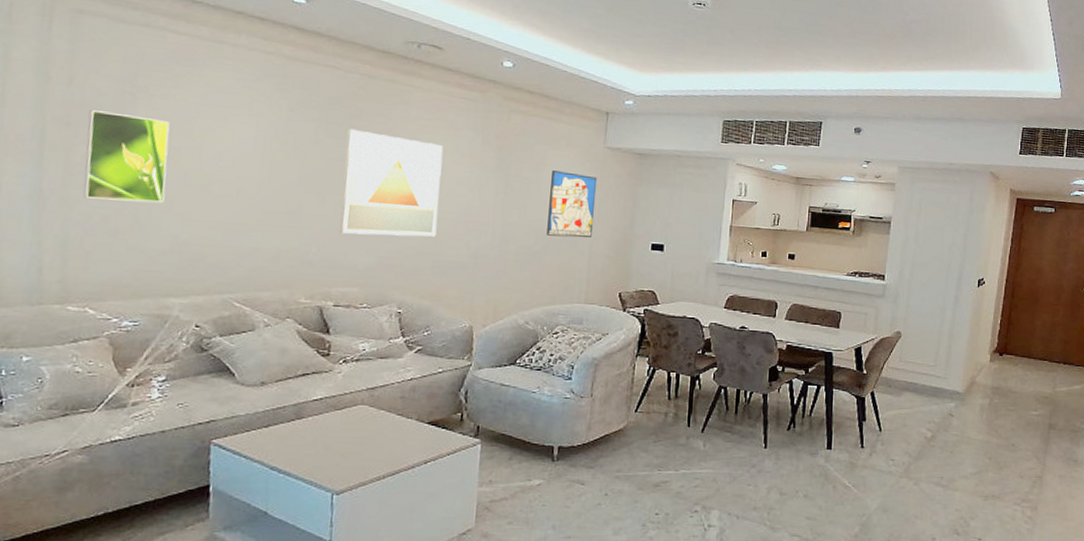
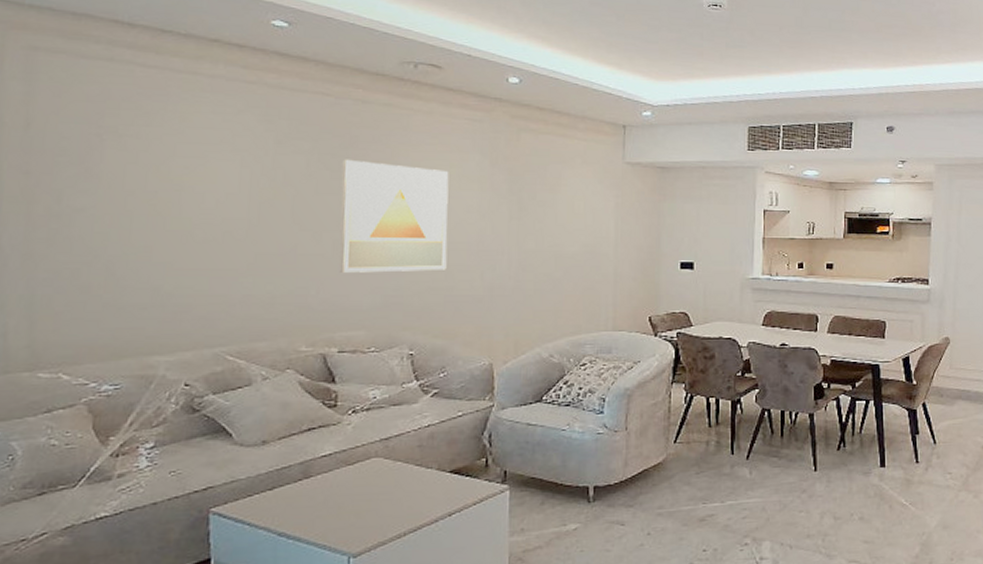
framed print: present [83,110,170,204] -> none [49,156,144,253]
wall art: present [547,171,598,238] -> none [567,191,618,261]

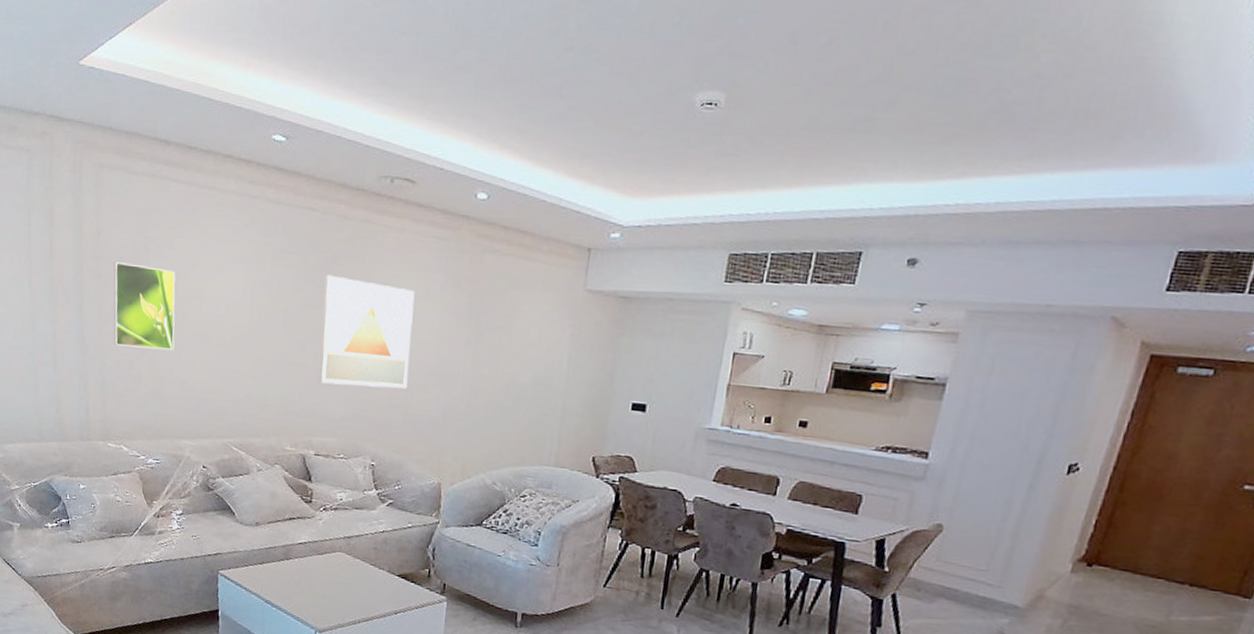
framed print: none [49,156,144,253] -> present [113,262,176,351]

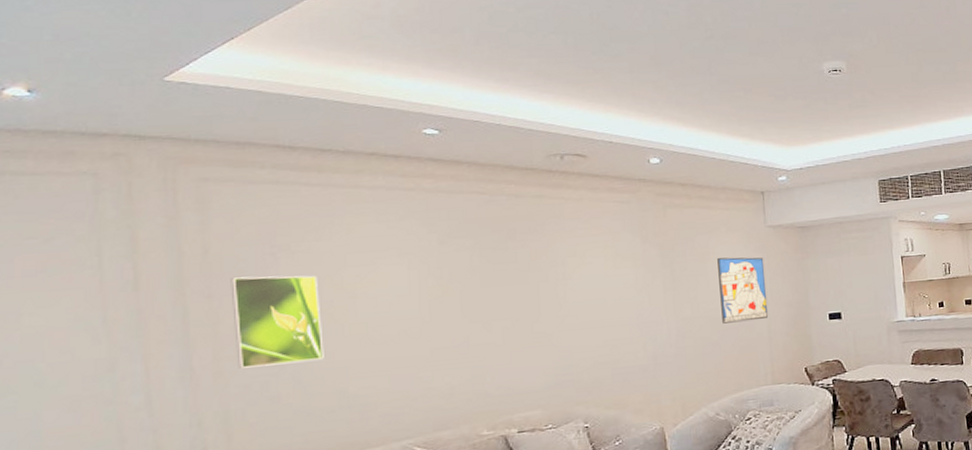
wall art: present [318,274,415,389] -> none [503,251,611,358]
wall art: none [517,318,575,394] -> present [717,257,768,324]

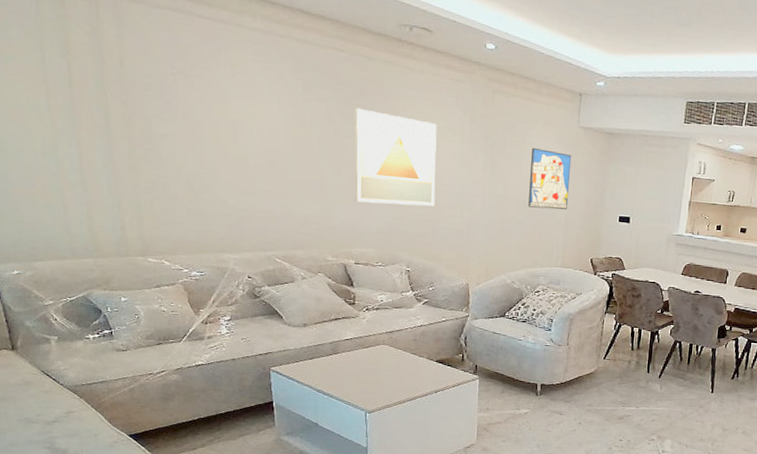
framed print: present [230,275,324,369] -> none [141,90,211,173]
wall art: none [503,251,611,358] -> present [354,107,437,207]

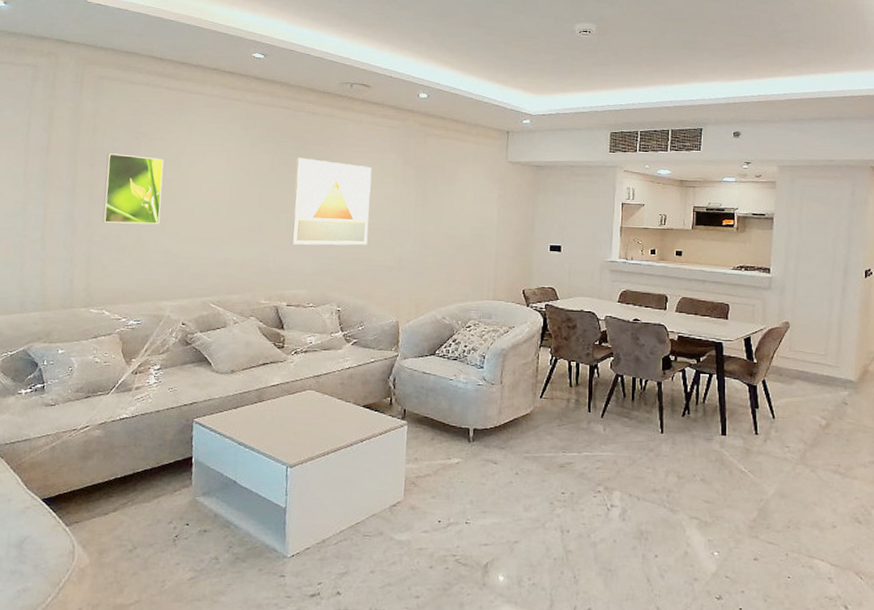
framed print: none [141,90,211,173] -> present [102,153,164,225]
wall art: present [528,148,572,210] -> none [459,184,501,242]

